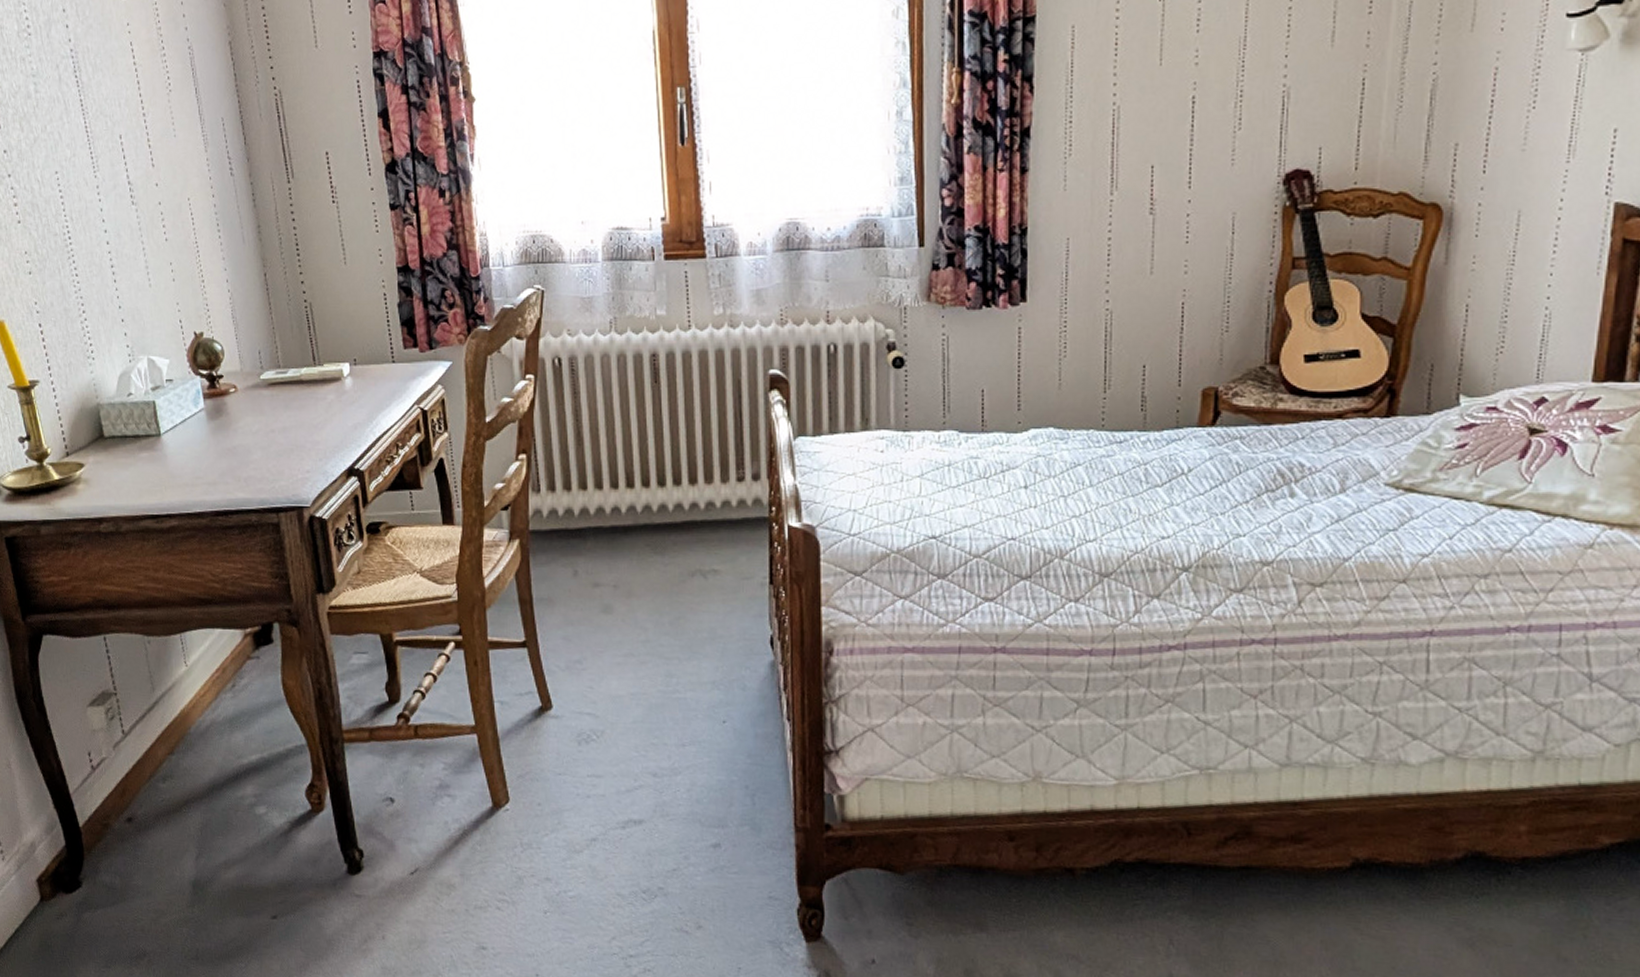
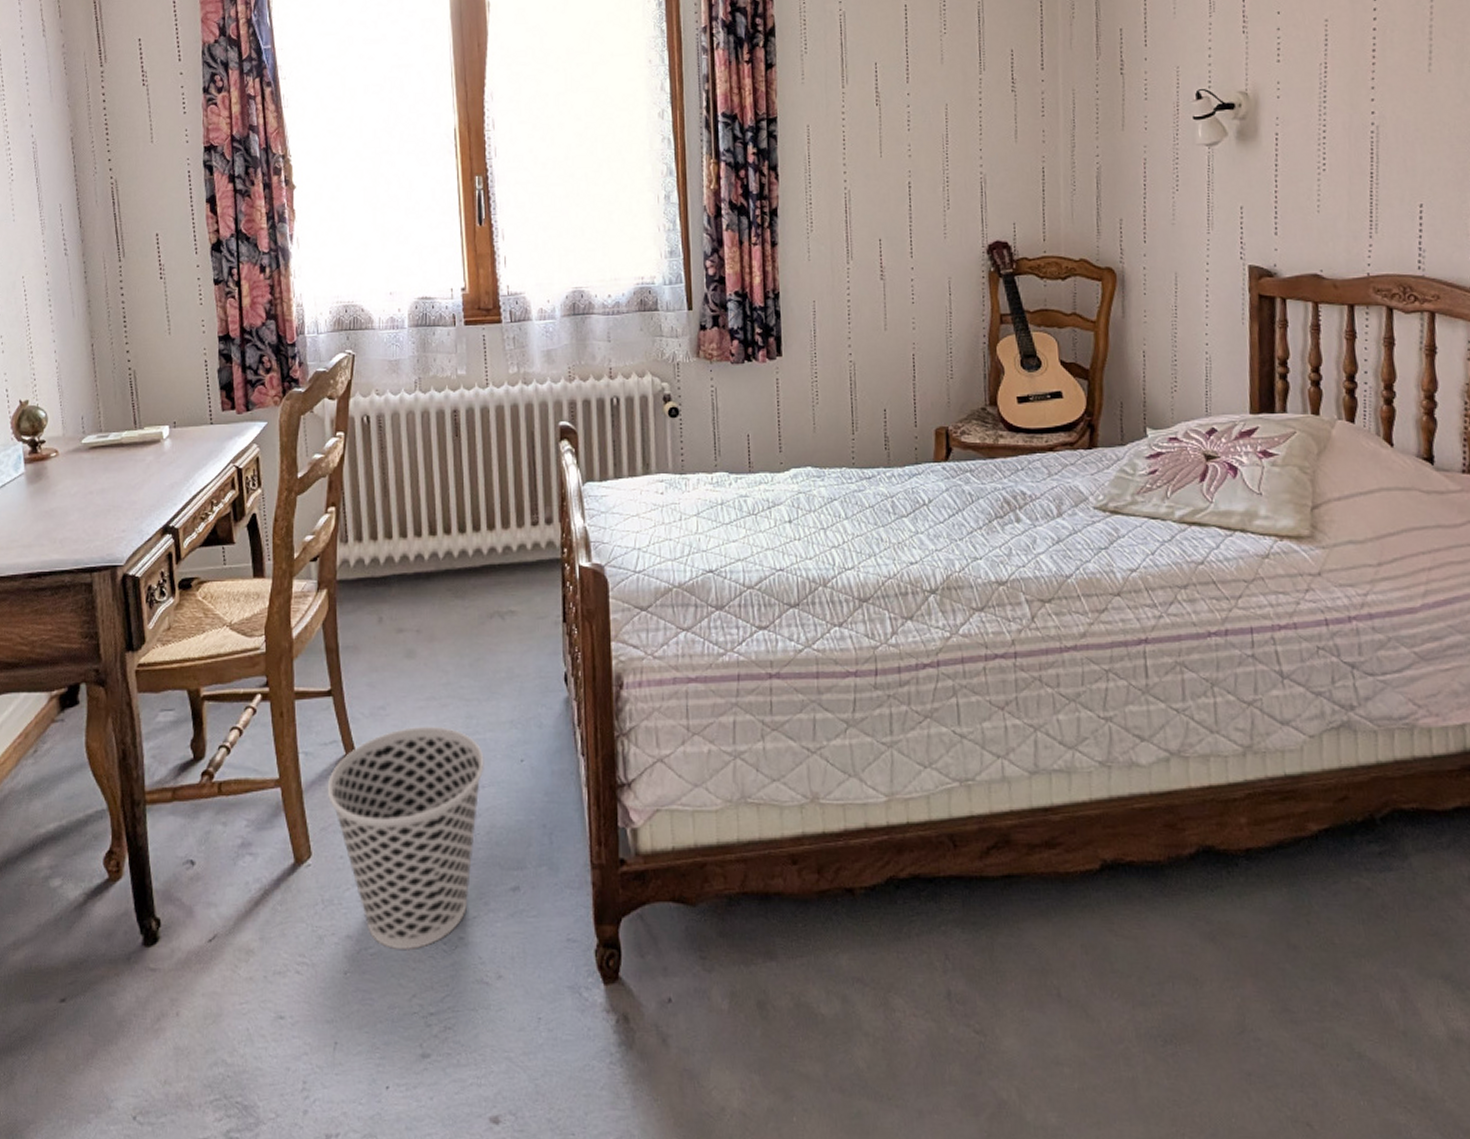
wastebasket: none [523,682,685,896] -> present [327,727,484,951]

